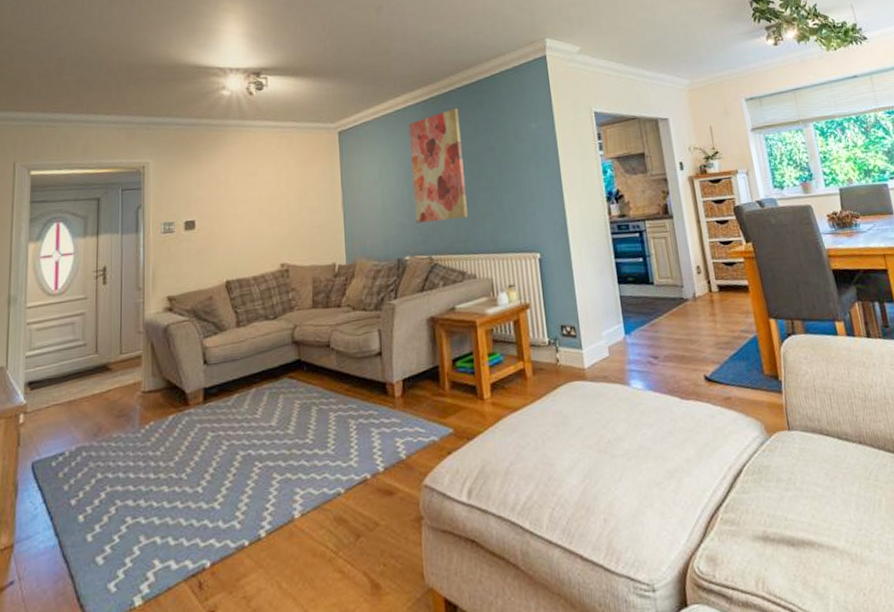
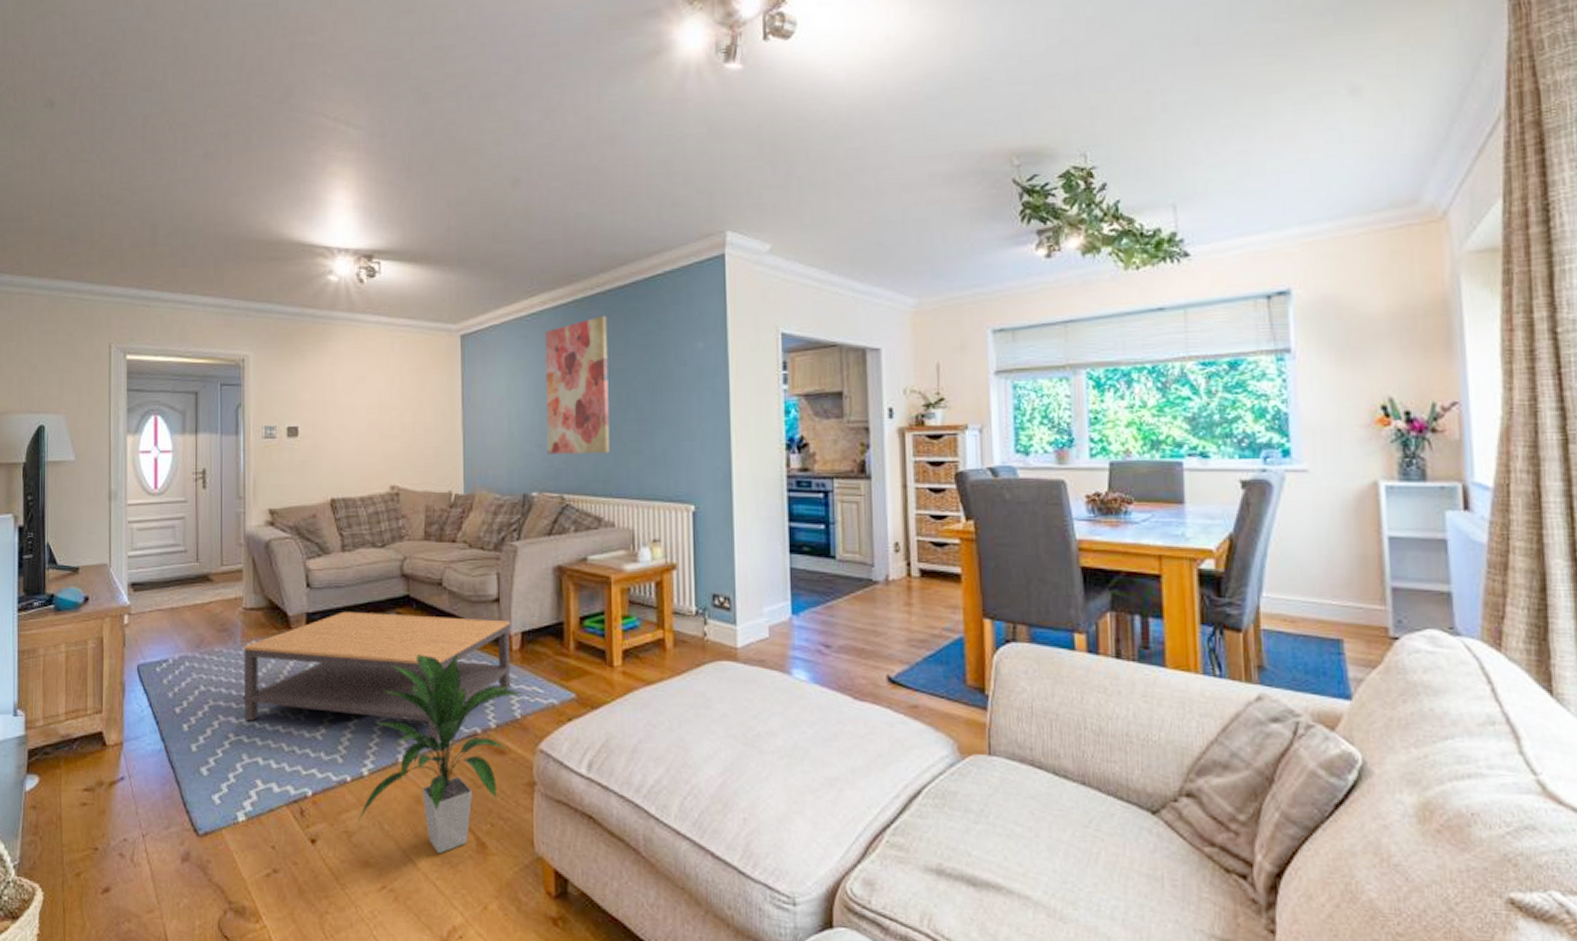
coffee table: none [141,371,396,502] -> present [243,611,511,743]
indoor plant: none [255,406,407,603] -> present [357,652,523,854]

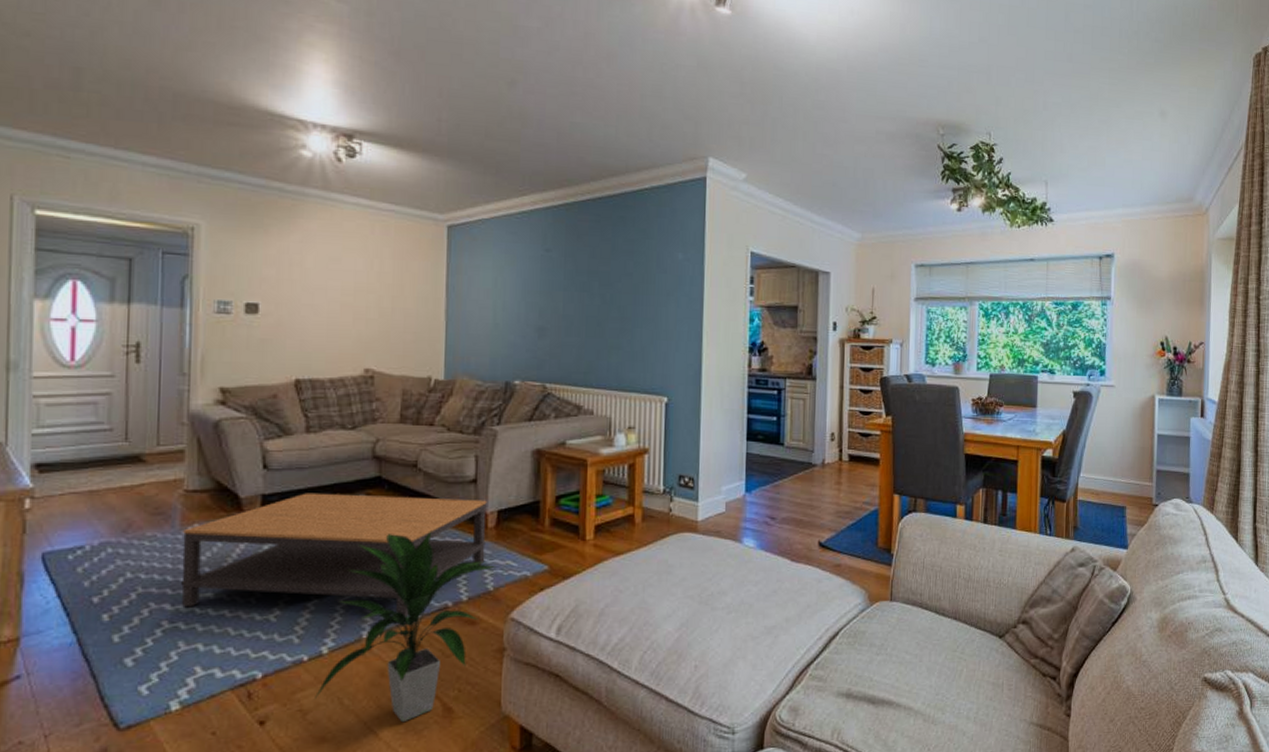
wall art: present [544,316,609,455] -> none [532,221,596,348]

